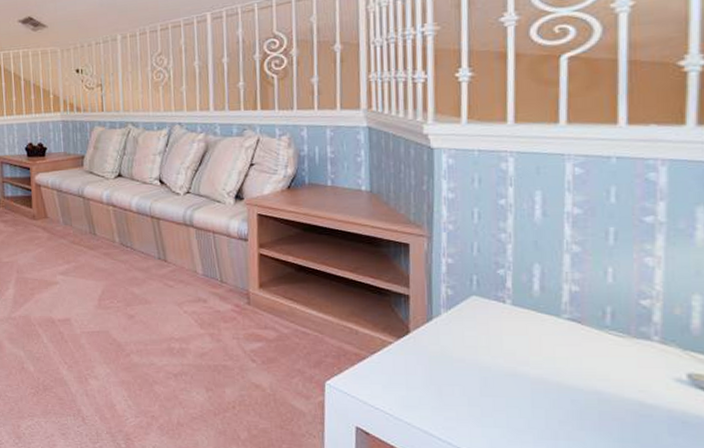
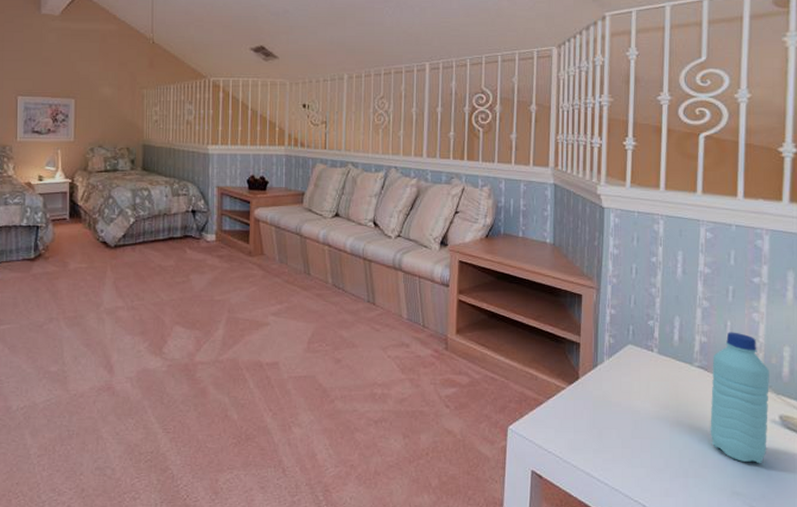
water bottle: none [586,279,672,428] -> present [710,332,769,464]

